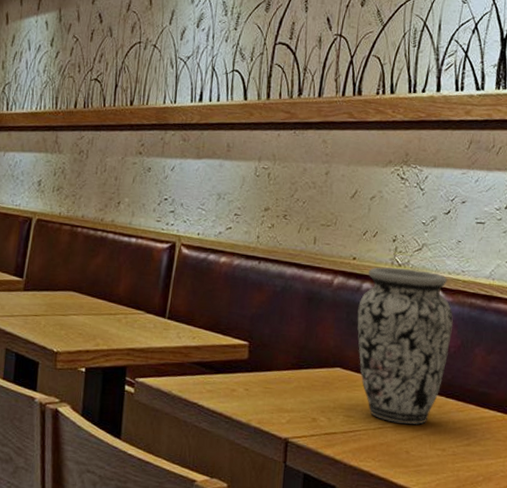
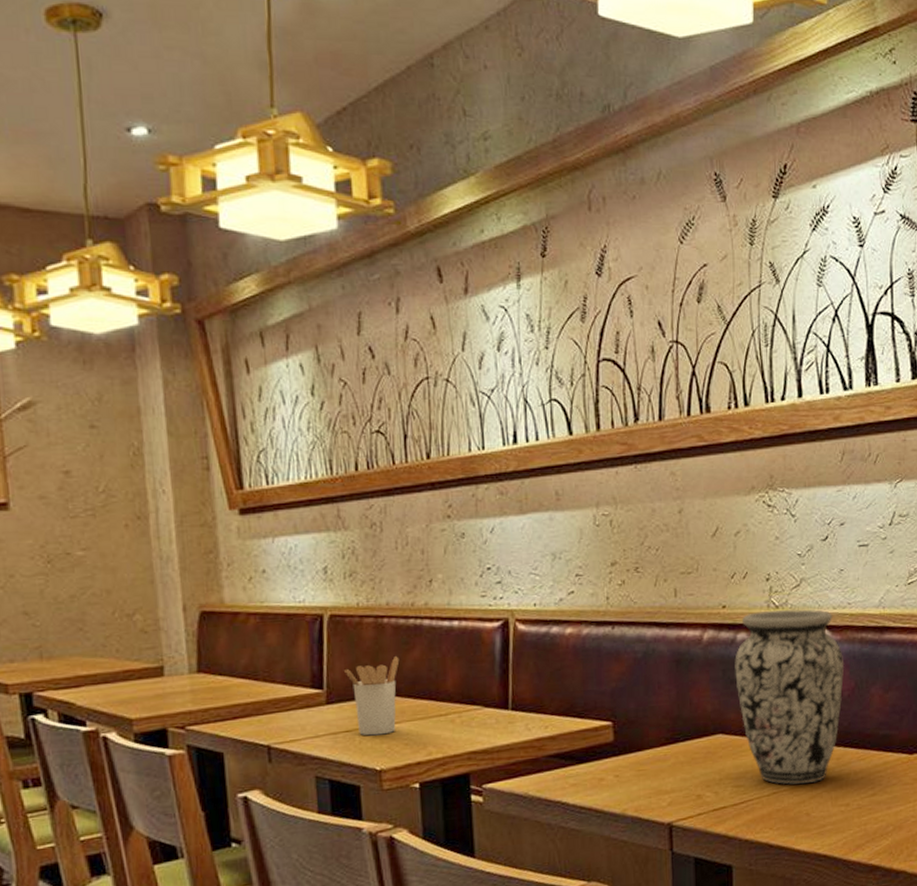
utensil holder: none [41,260,85,323] -> present [344,656,400,736]

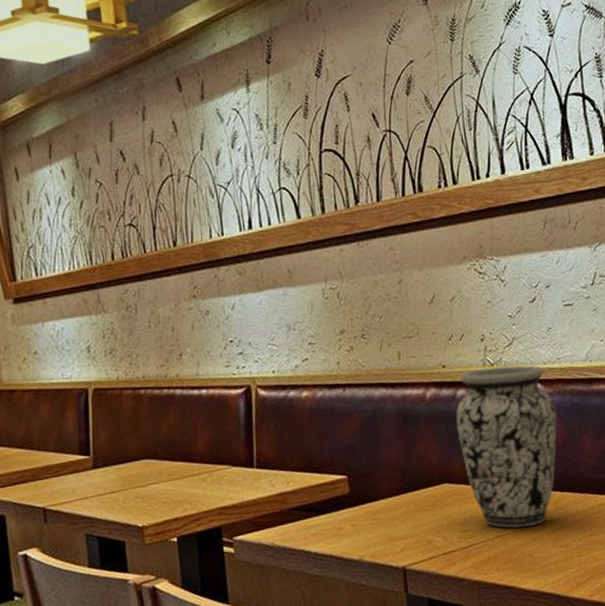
utensil holder: present [344,656,400,736] -> none [108,423,156,496]

